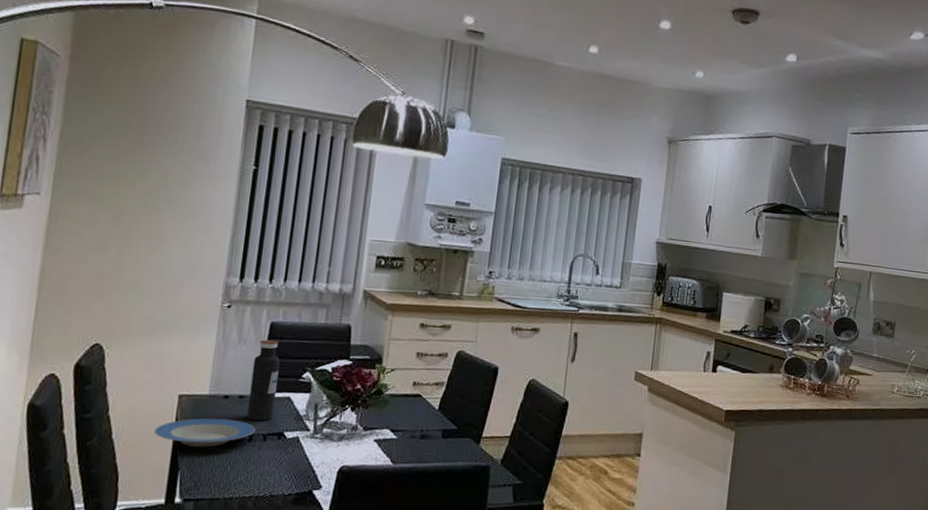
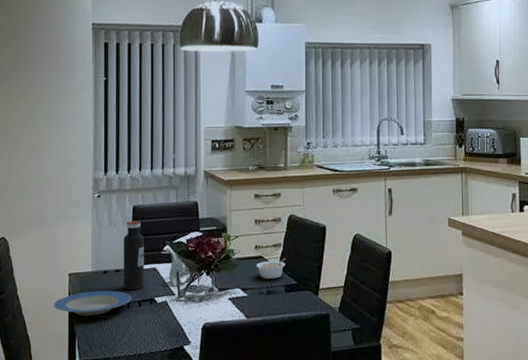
legume: none [412,399,448,422] -> present [256,258,286,279]

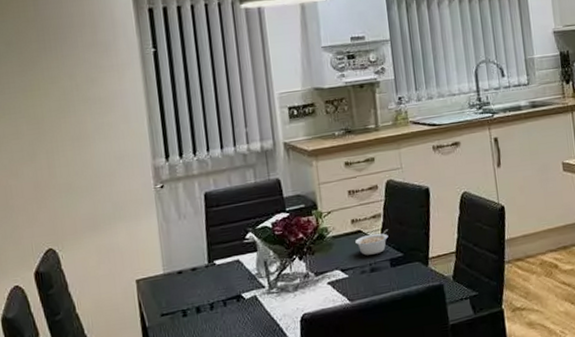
plate: present [53,290,131,316] -> none [121,292,214,326]
water bottle: present [123,221,144,290] -> none [197,209,228,289]

